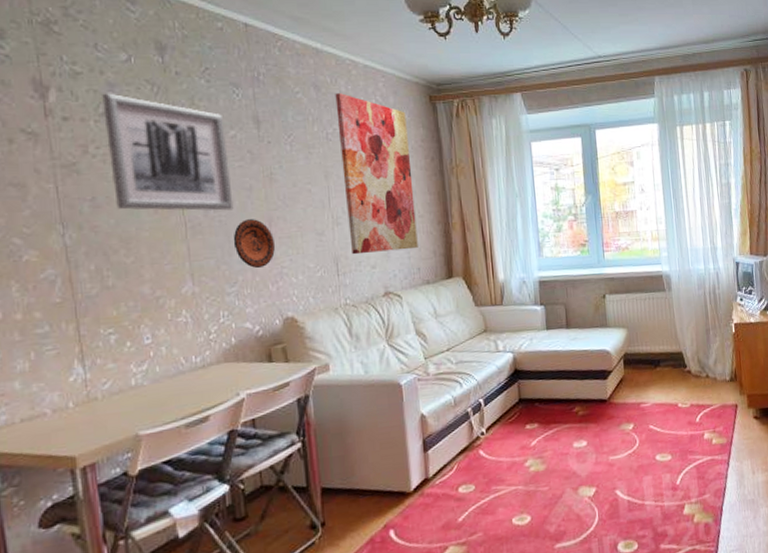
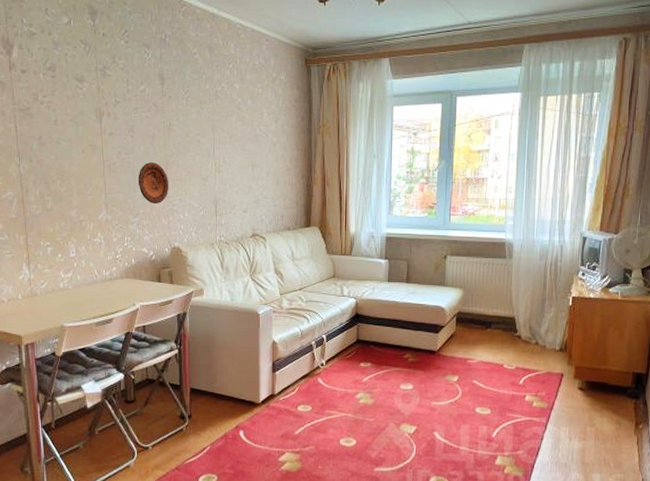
wall art: present [102,93,234,211] -> none [49,51,140,154]
wall art: present [335,93,418,255] -> none [225,55,284,199]

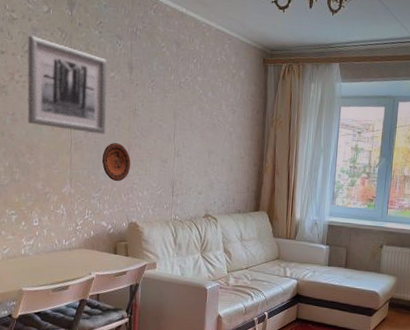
wall art: none [49,51,140,154] -> present [27,35,107,134]

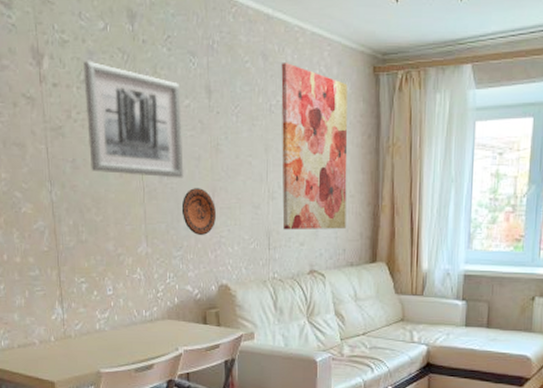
wall art: none [185,50,243,183] -> present [281,63,348,230]

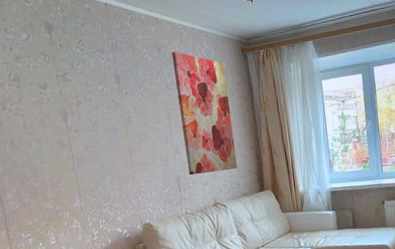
wall art: present [83,61,184,178] -> none [12,64,105,149]
decorative plate: present [181,188,216,236] -> none [105,151,135,188]

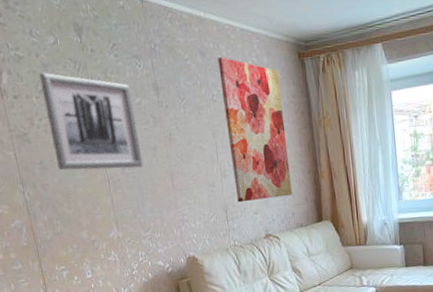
wall art: none [12,64,105,149] -> present [39,72,143,171]

